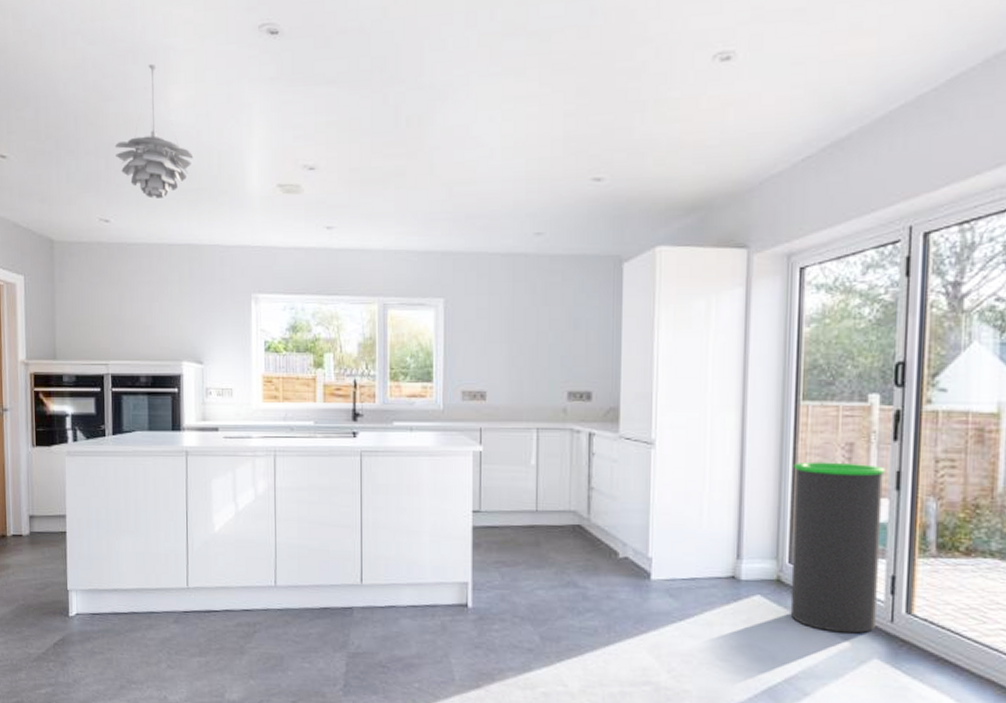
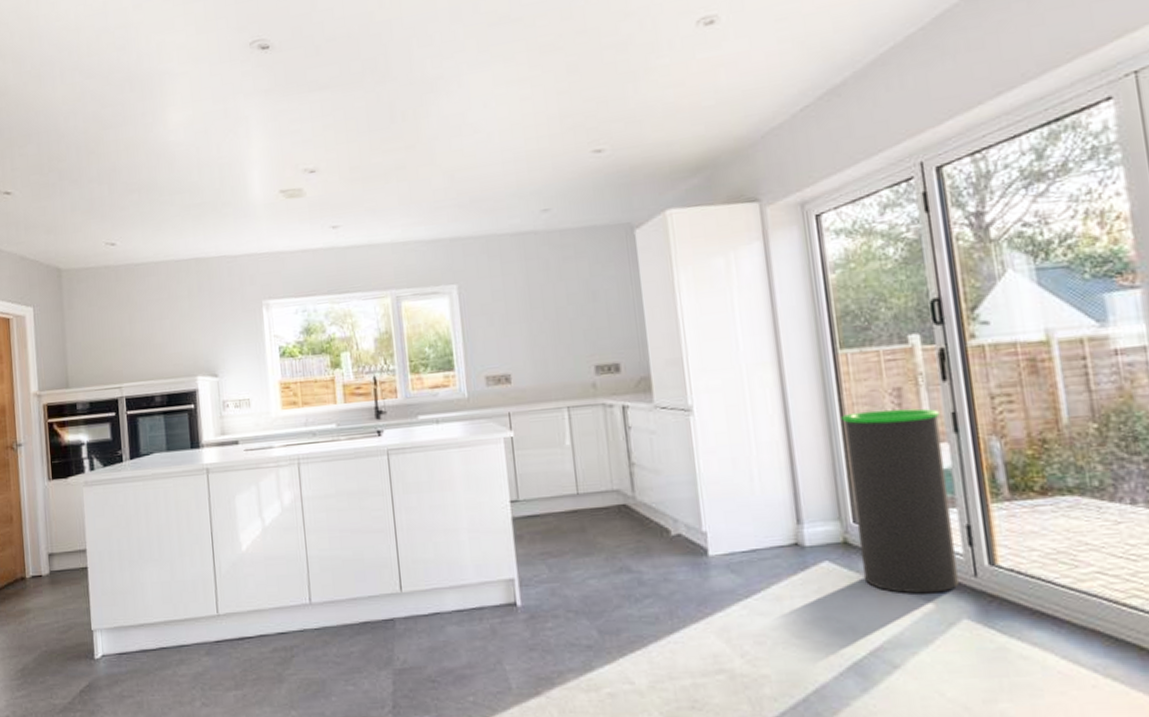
pendant light: present [114,63,194,199] -> none [116,89,195,218]

